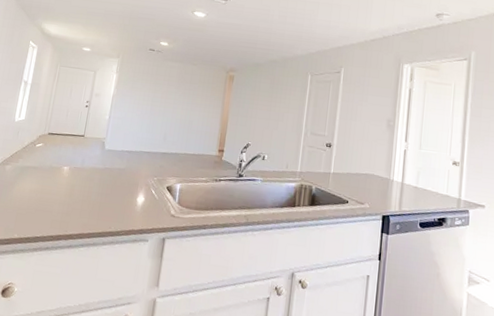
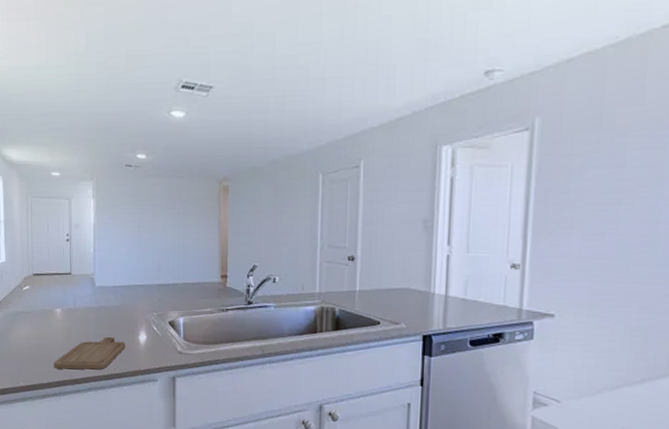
chopping board: none [51,196,124,227] -> present [54,336,126,370]

